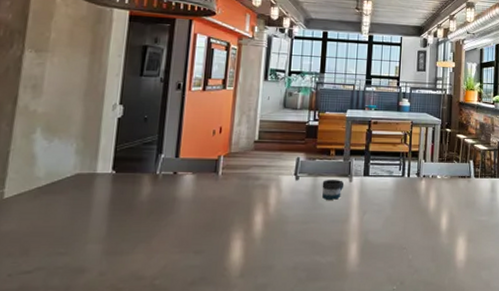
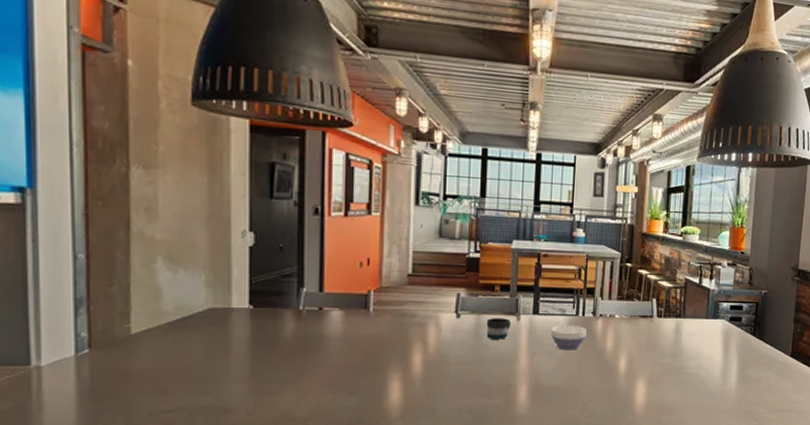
bowl: none [379,185,412,209] -> present [550,324,587,351]

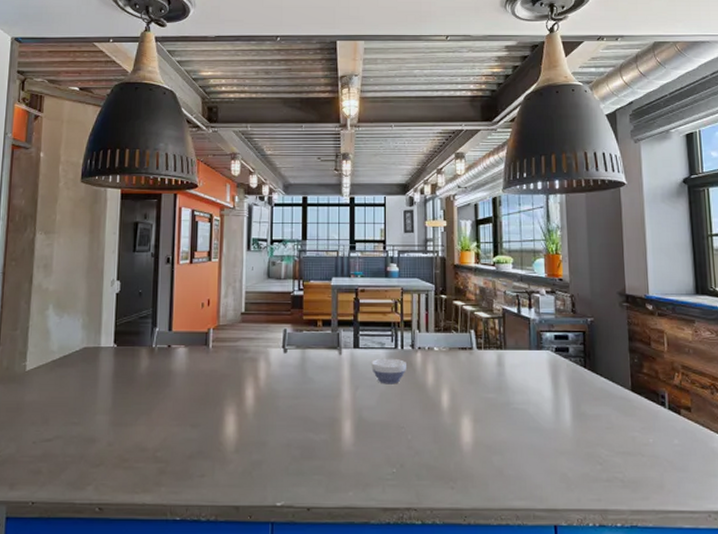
mug: present [486,318,512,340] -> none [311,352,334,374]

